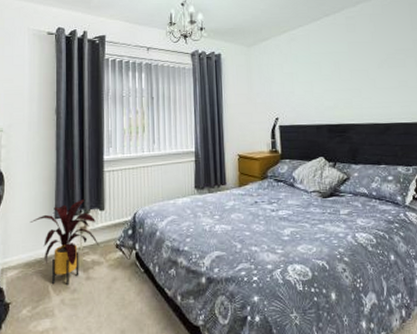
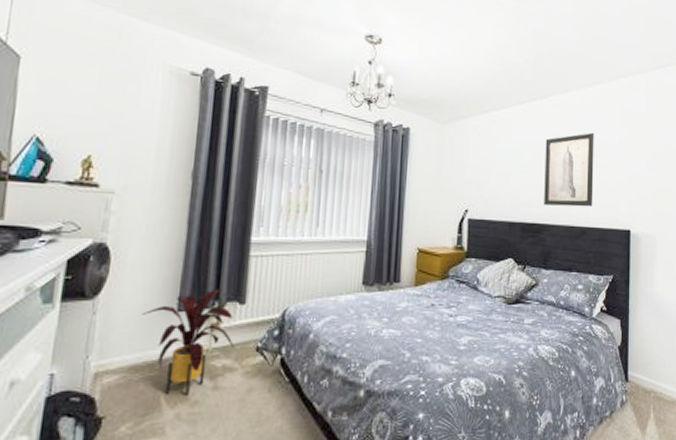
wall art: none [342,37,394,107] -> present [544,132,594,207]

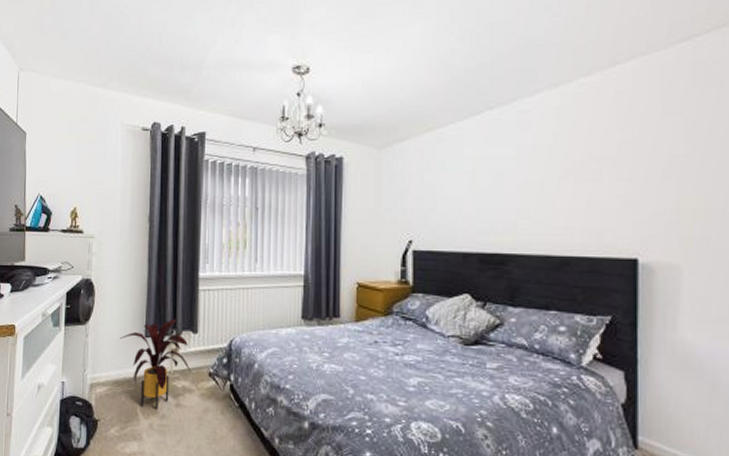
wall art: present [544,132,594,207] -> none [508,139,579,232]

